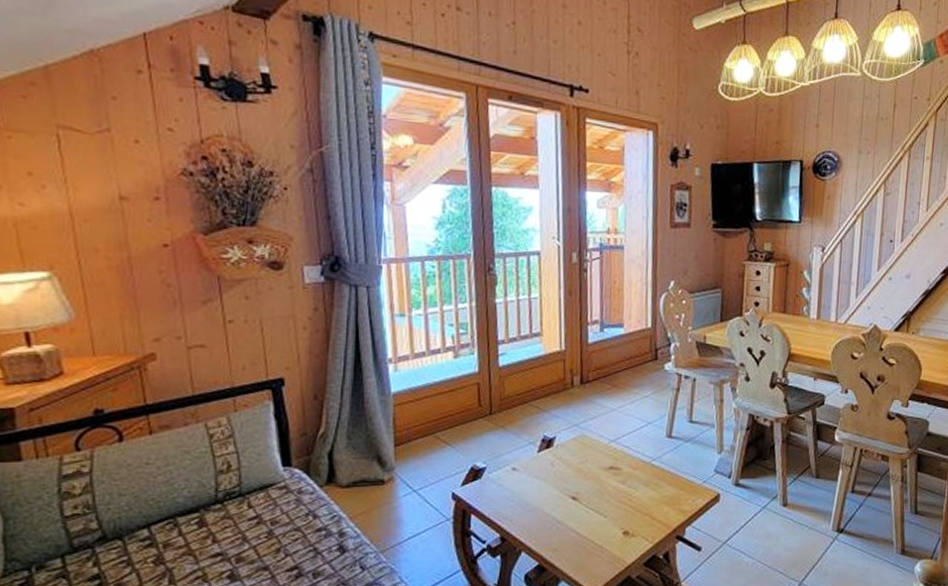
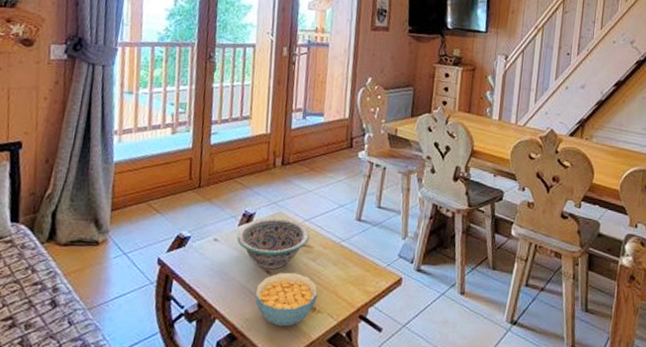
decorative bowl: none [537,441,617,496] -> present [237,218,310,270]
cereal bowl: none [562,497,630,554] -> present [255,272,318,327]

